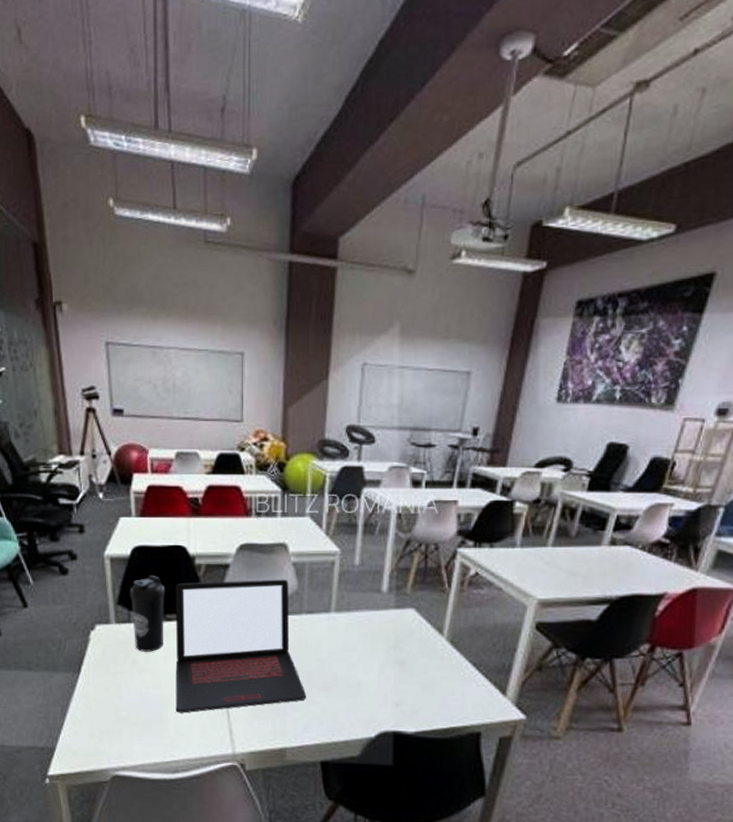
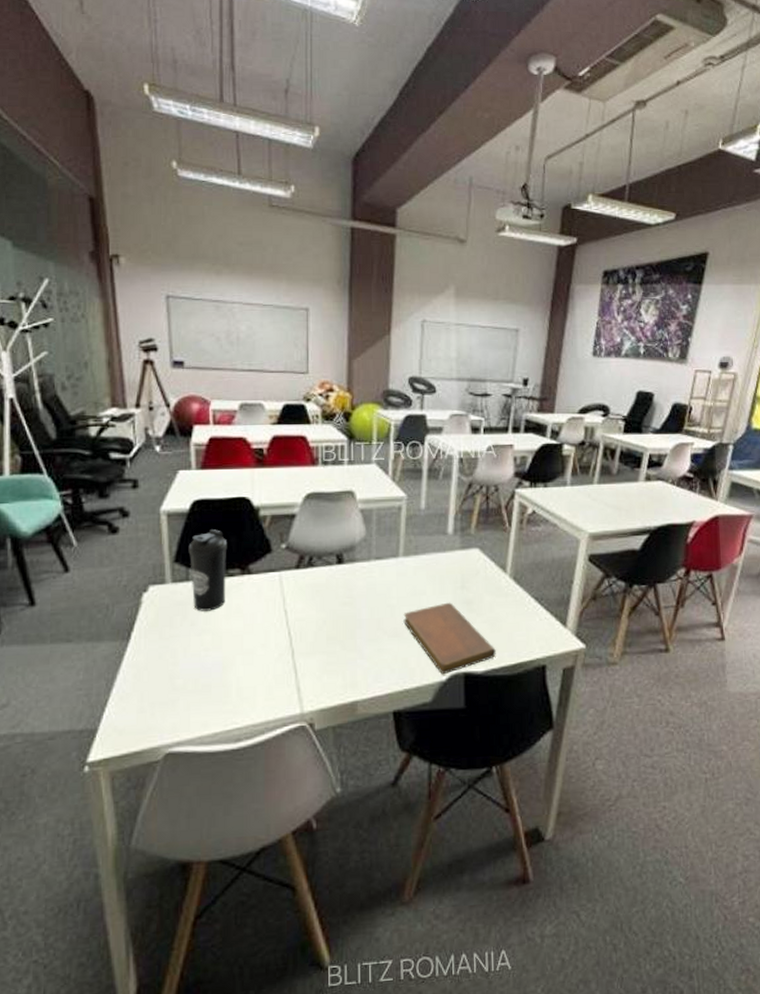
laptop: present [175,579,307,713] -> none [238,526,377,675]
notebook: none [333,661,428,732] -> present [403,602,496,675]

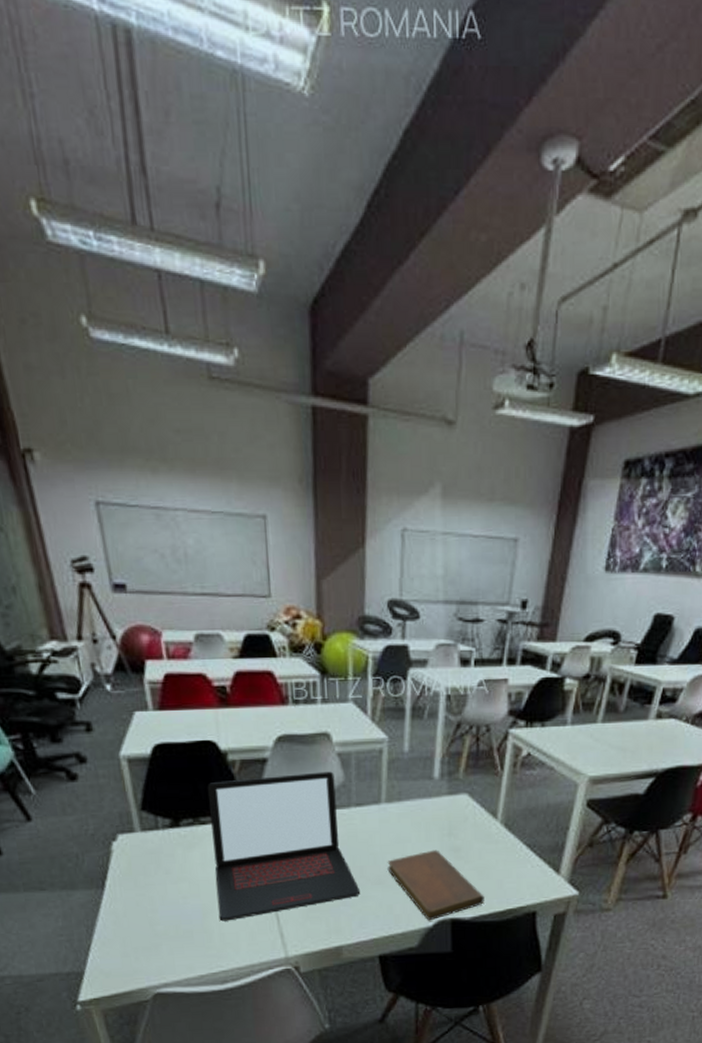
water bottle: present [188,529,228,611] -> none [154,776,199,860]
laptop: none [238,526,377,675] -> present [207,771,361,922]

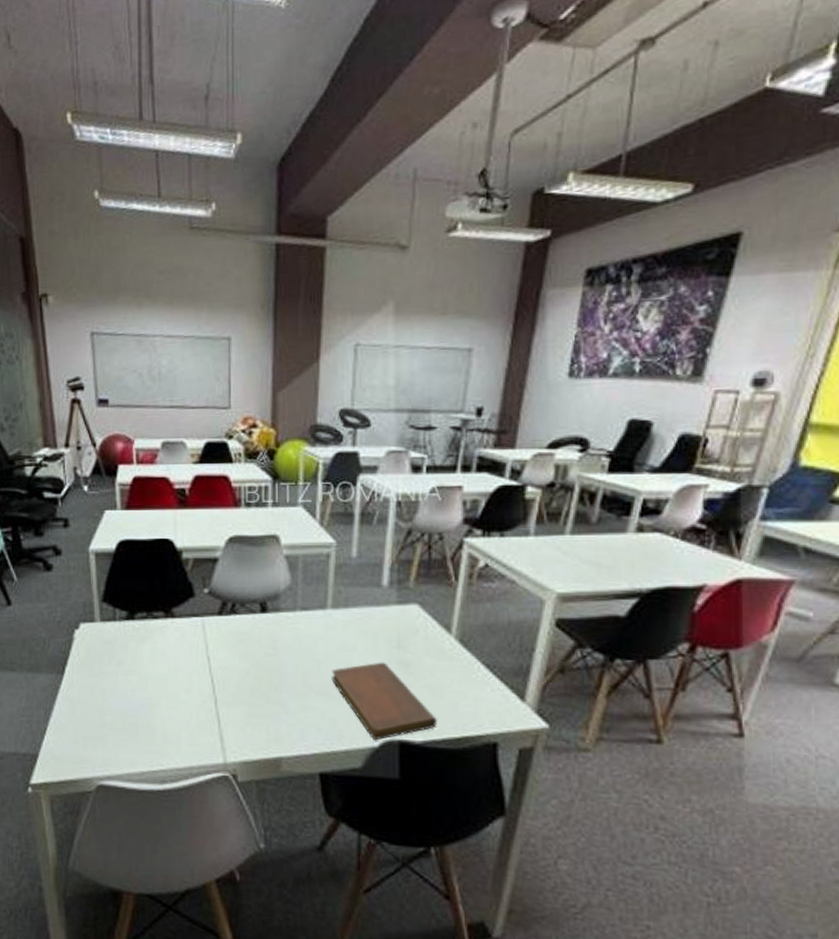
laptop: present [207,771,361,922] -> none [161,573,303,718]

